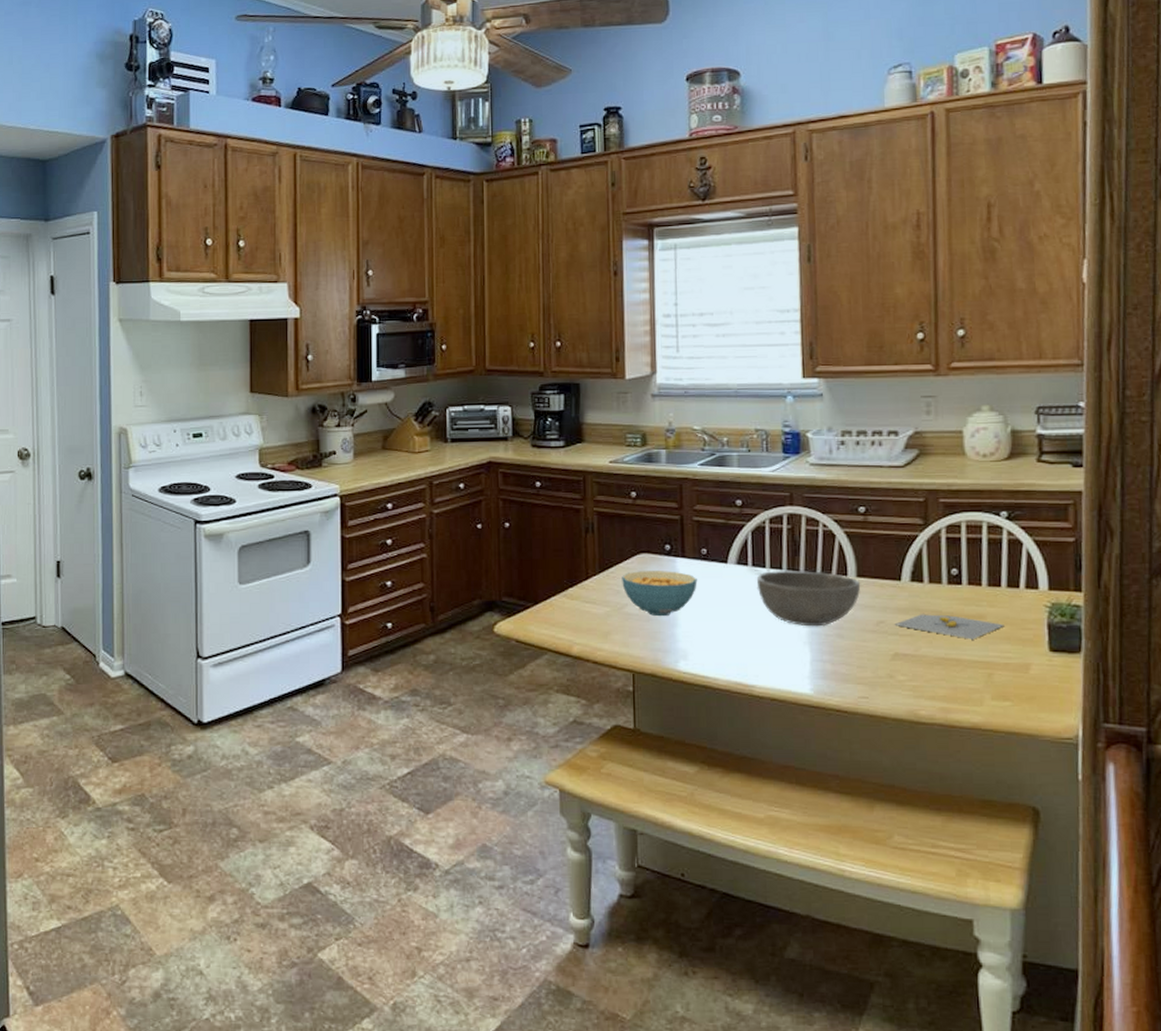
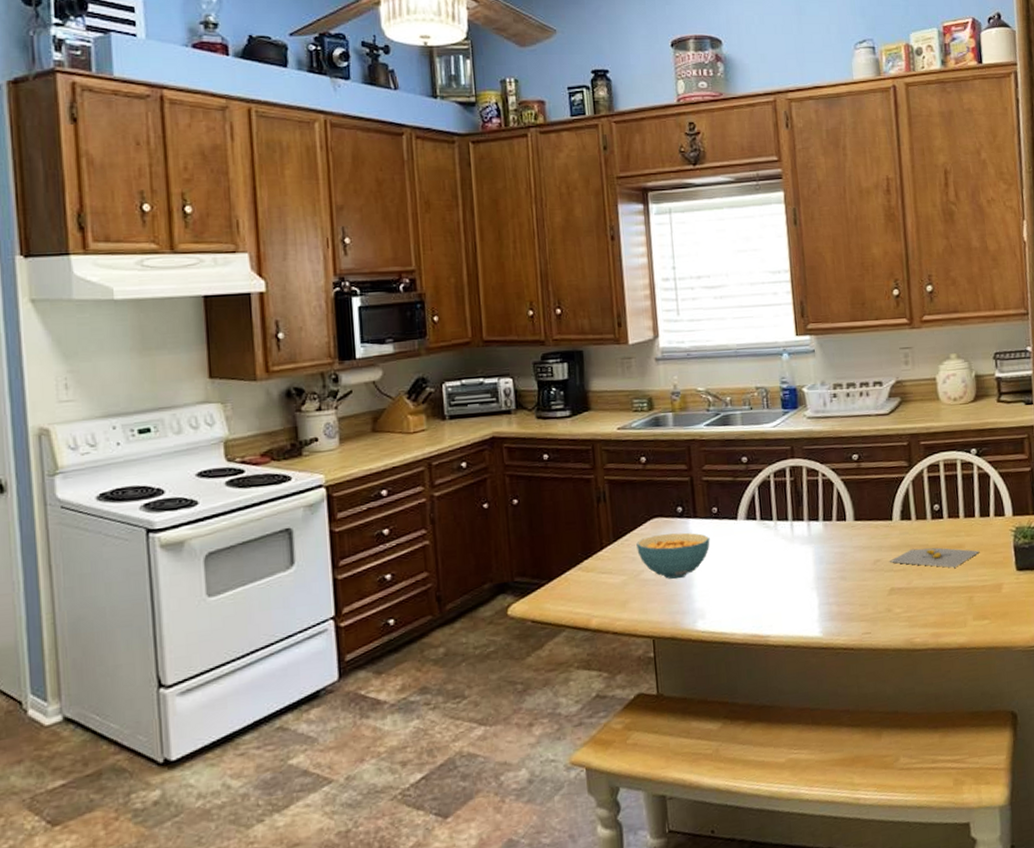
bowl: present [756,571,861,627] -> none [765,519,859,573]

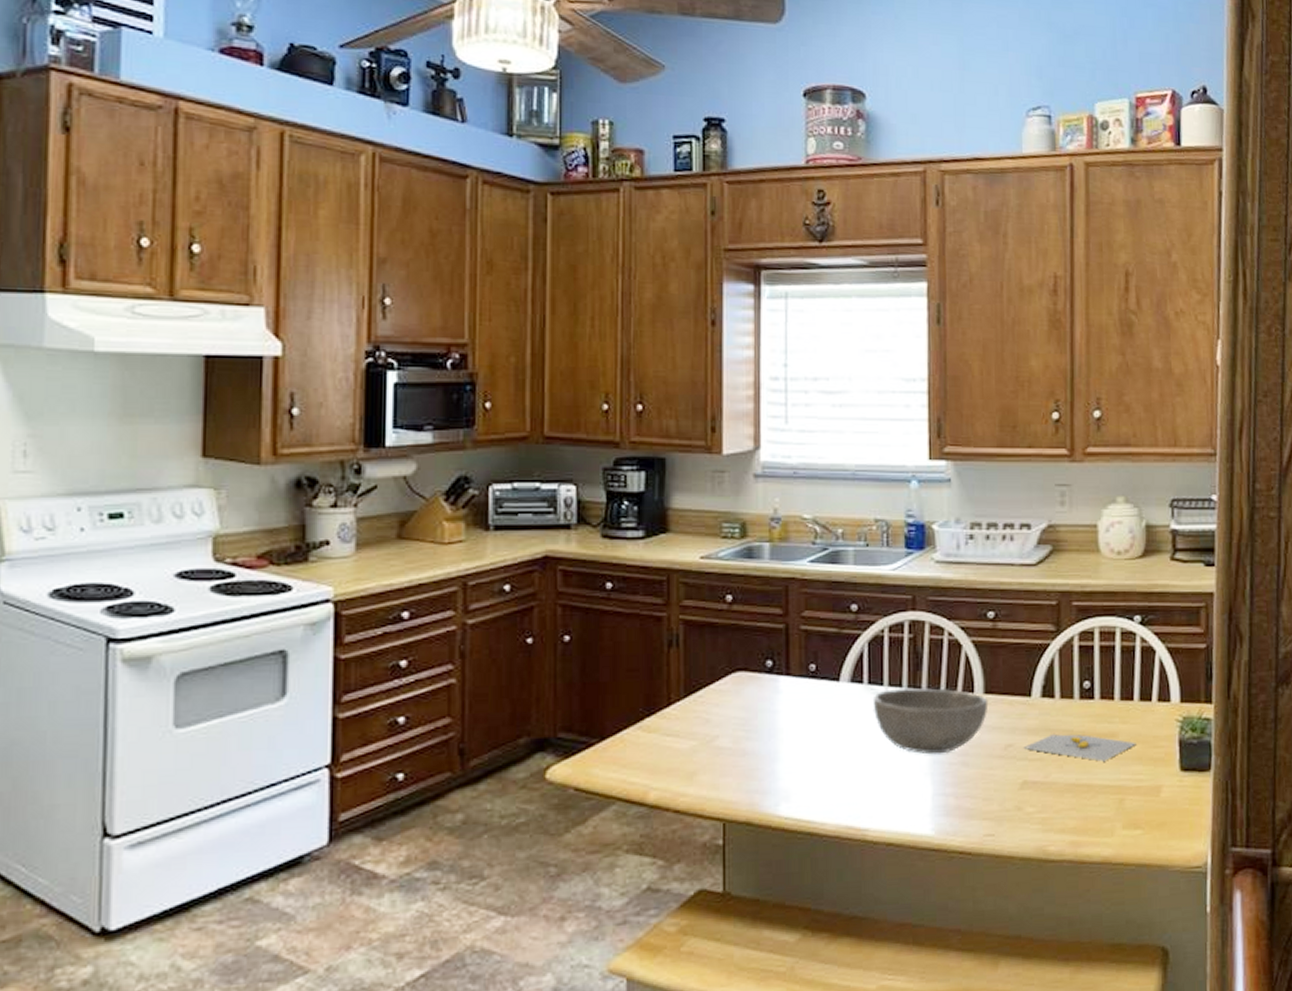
cereal bowl: present [636,532,710,580] -> none [712,692,804,750]
bowl: none [765,519,859,573] -> present [872,688,989,755]

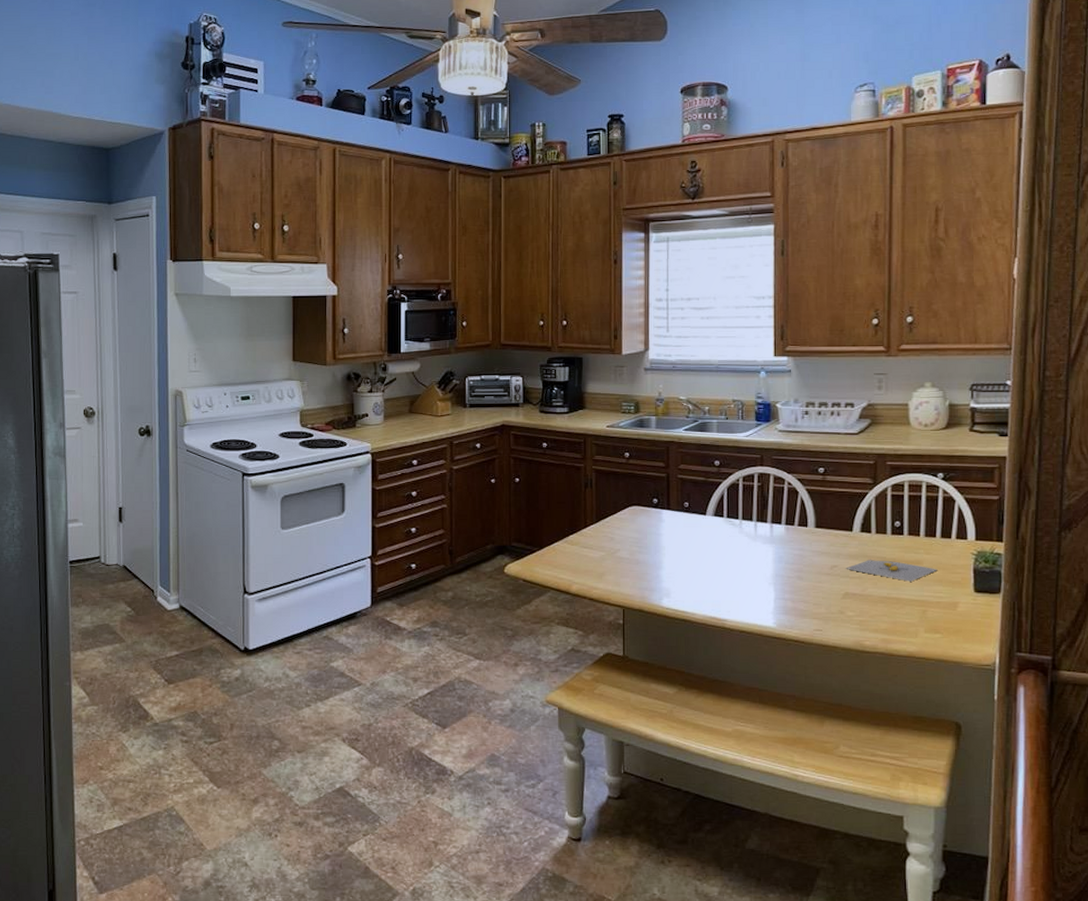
bowl: present [872,688,989,755] -> none [730,522,819,570]

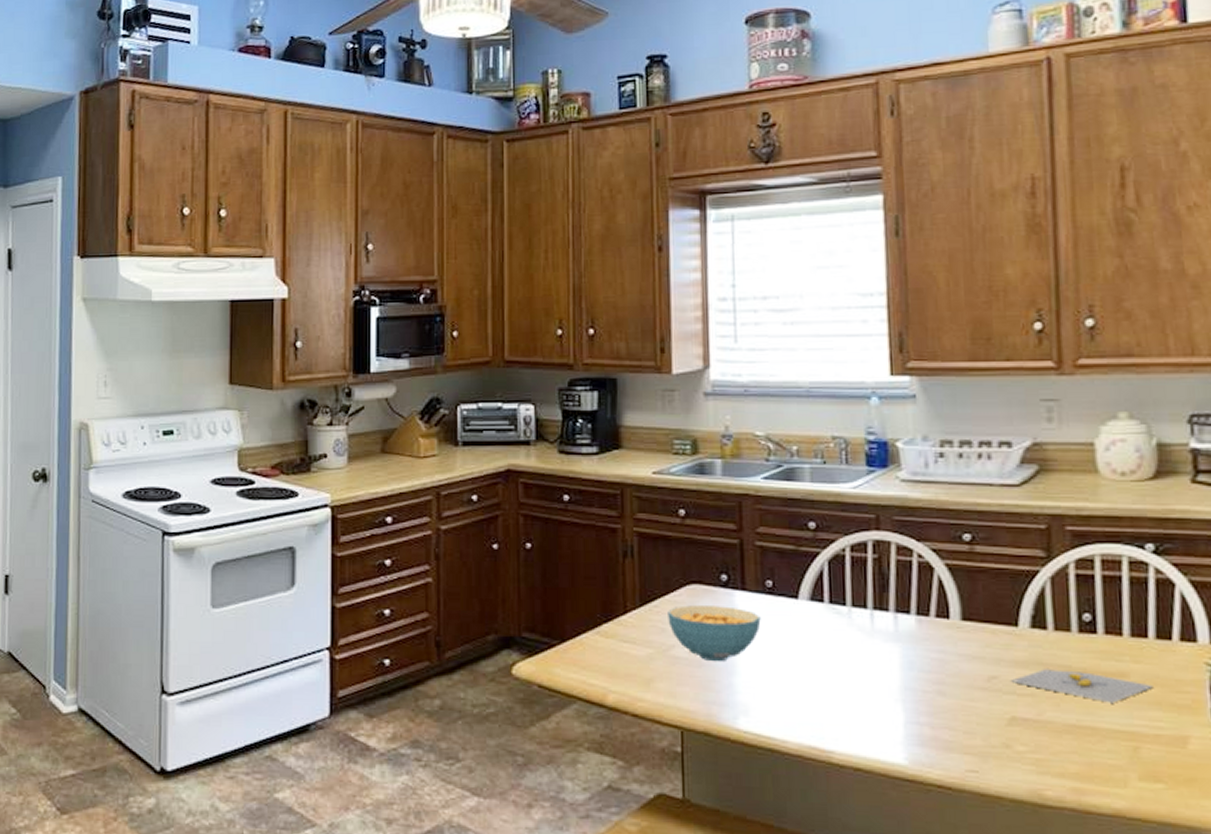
cereal bowl: none [615,521,680,561] -> present [668,605,761,662]

